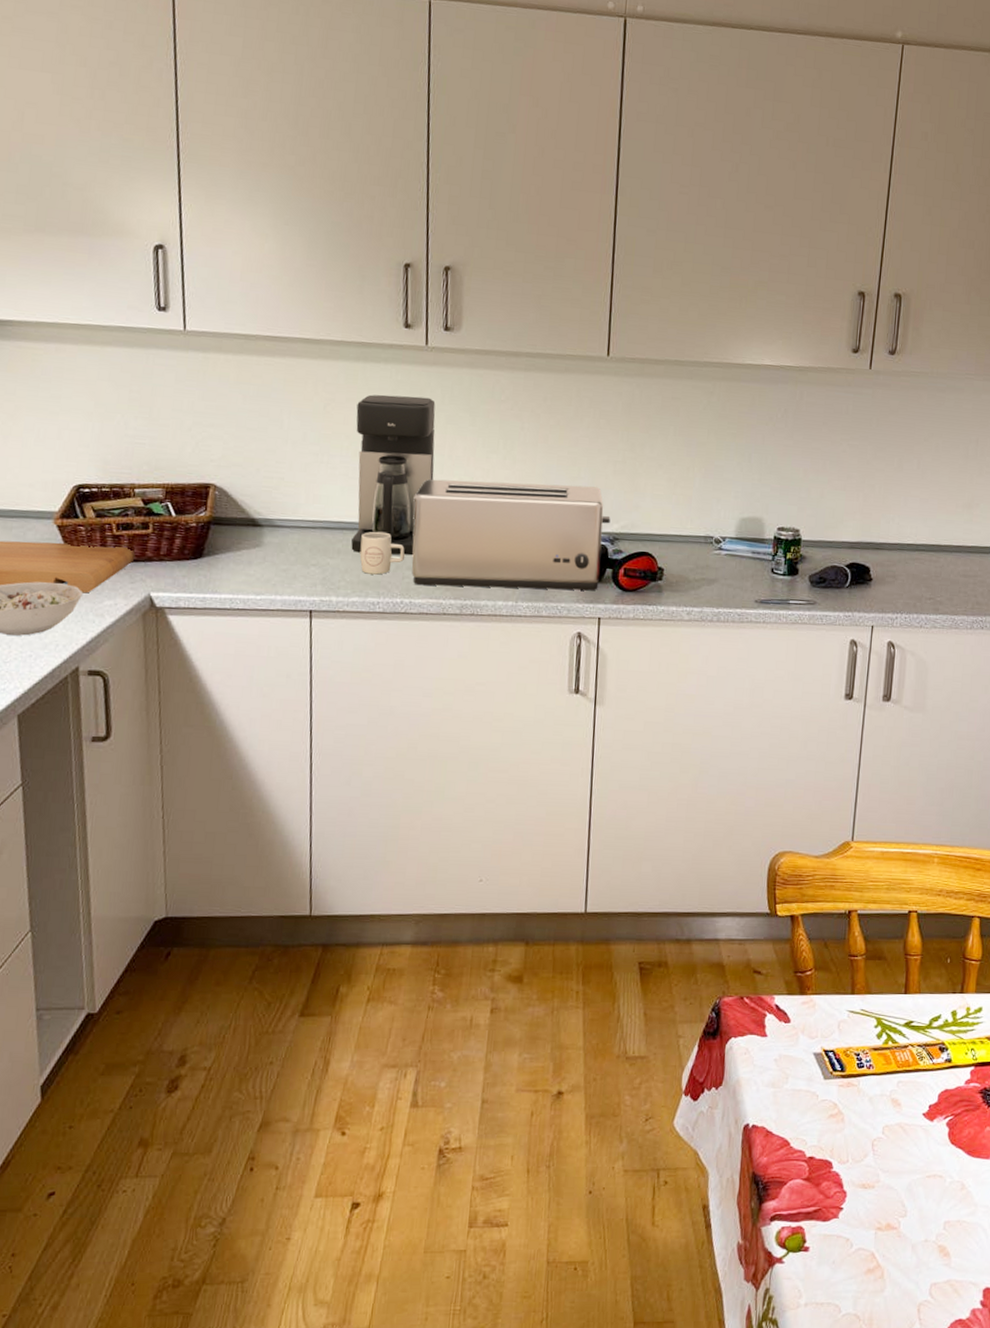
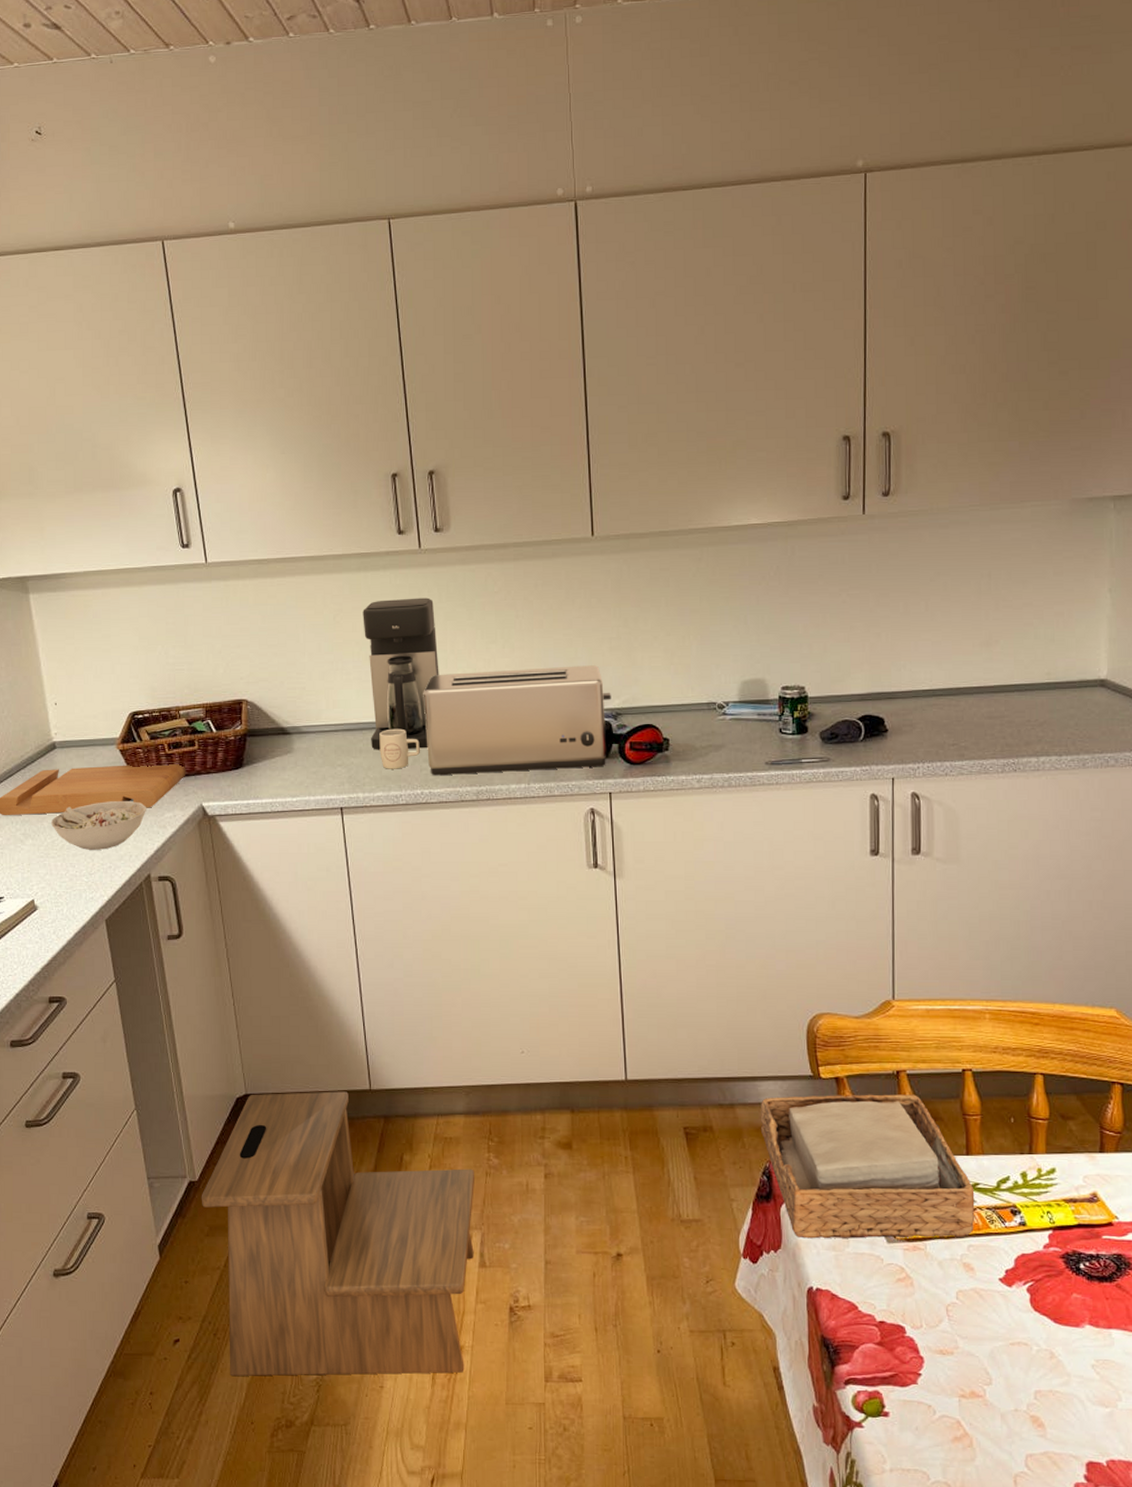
step stool: none [99,916,417,1233] -> present [201,1091,476,1377]
napkin holder: none [714,932,909,1076] -> present [760,1094,975,1239]

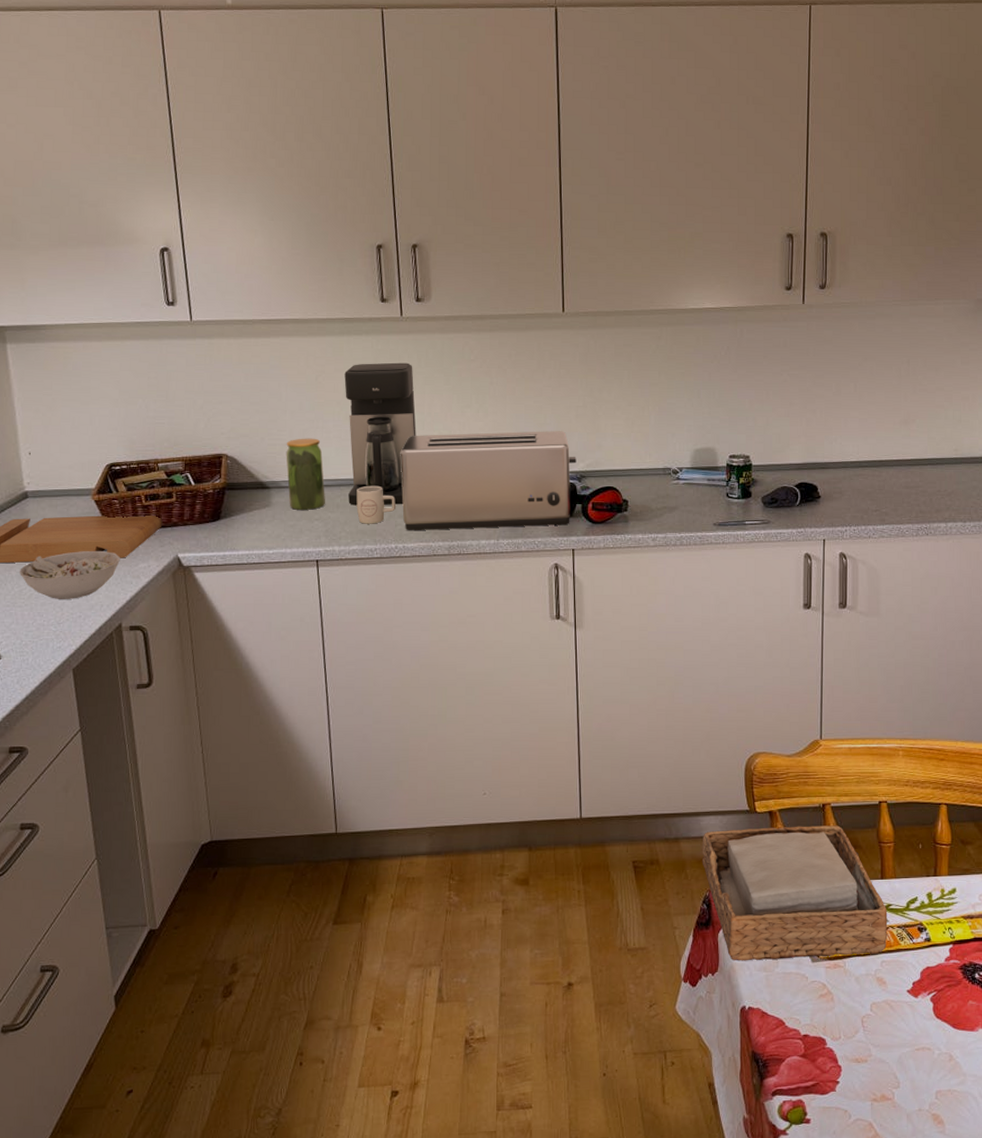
step stool: present [201,1091,476,1377] -> none [161,835,436,1125]
jar: none [306,680,347,756] -> present [286,438,325,510]

